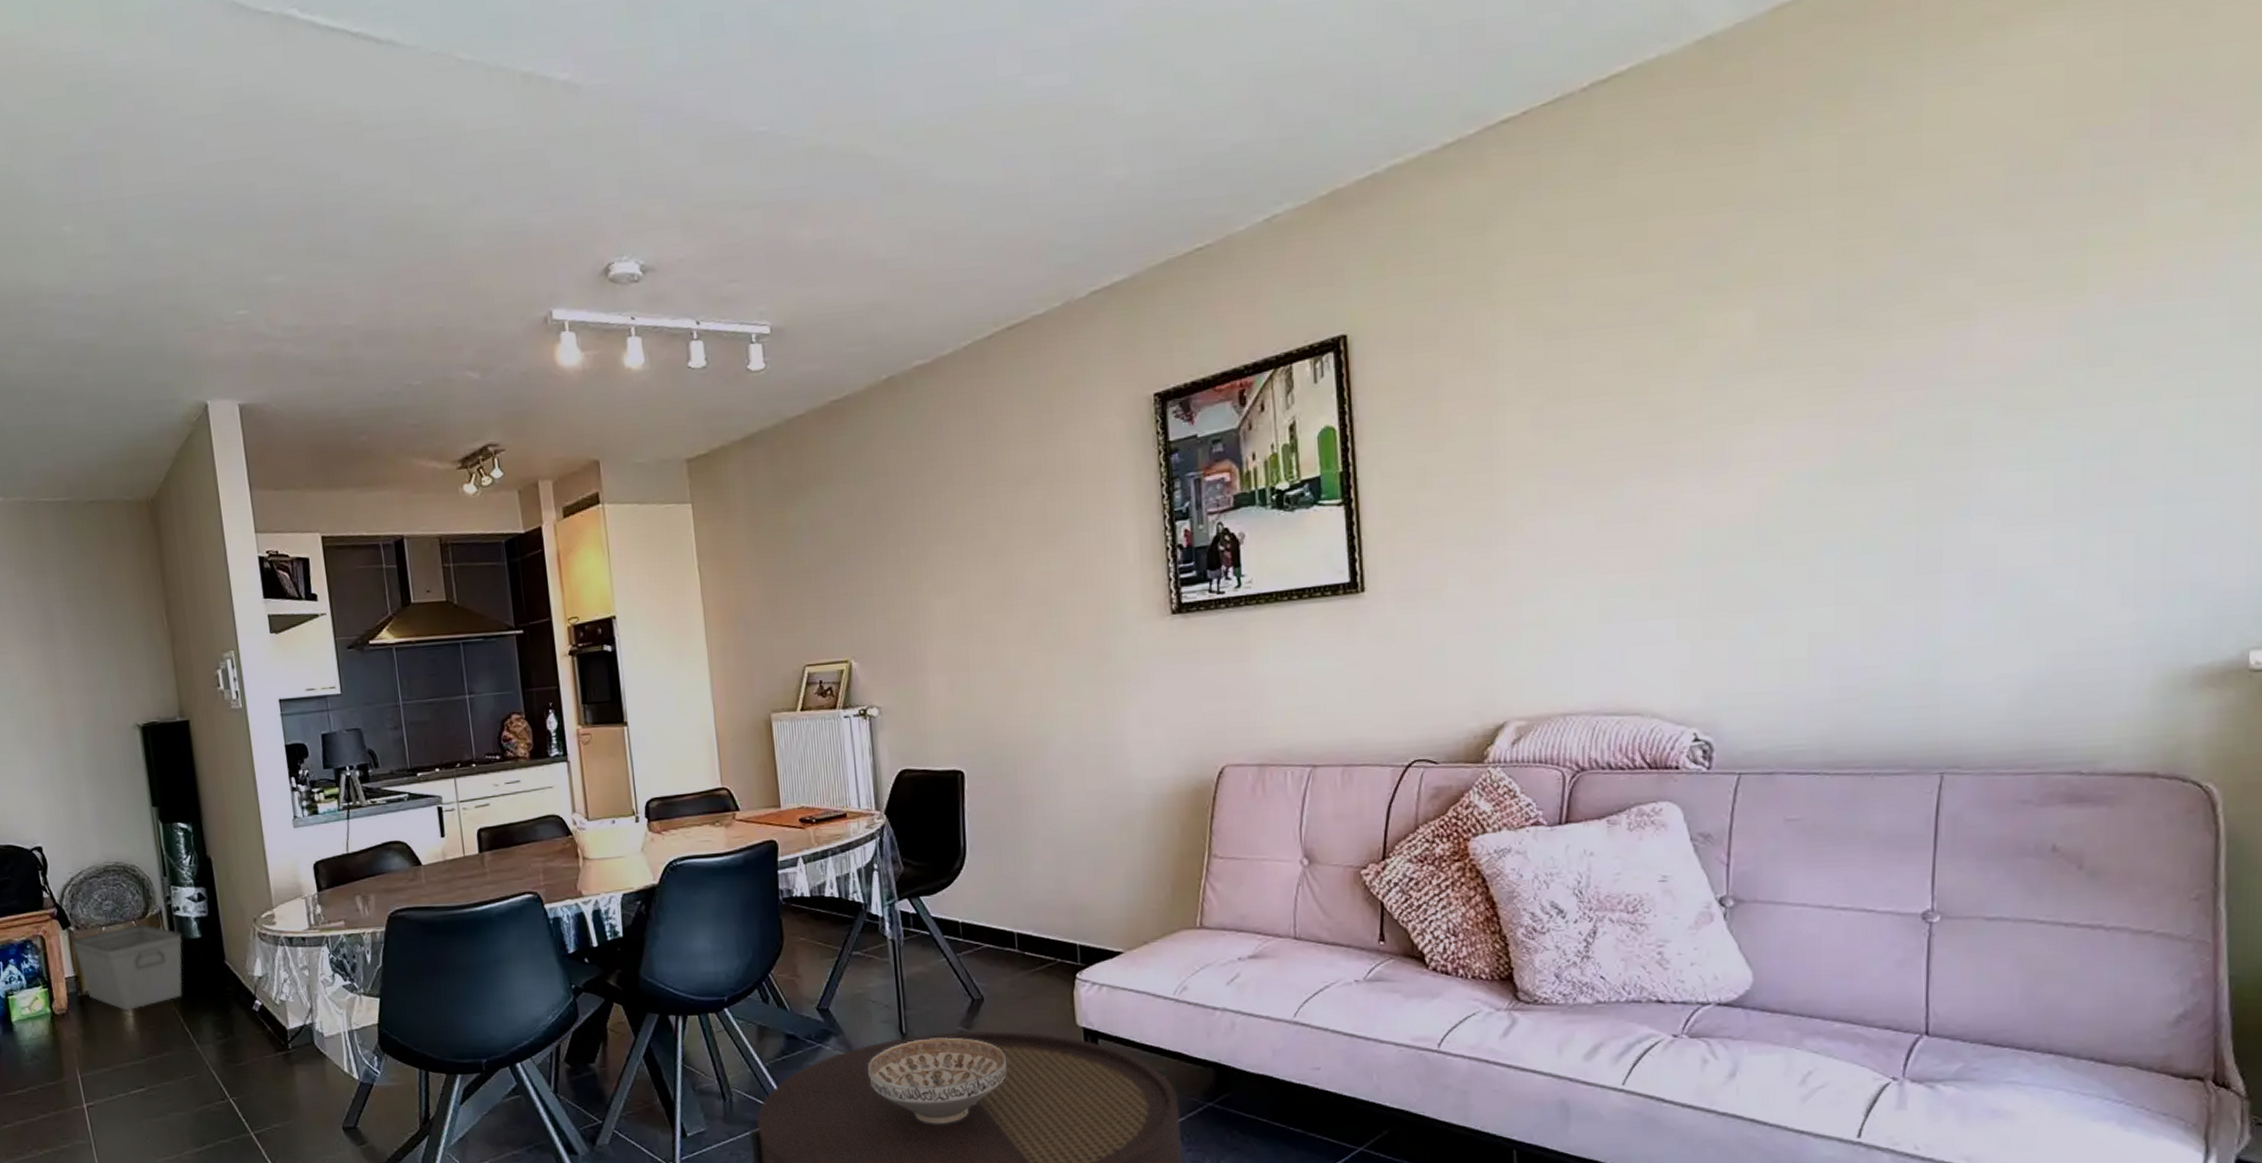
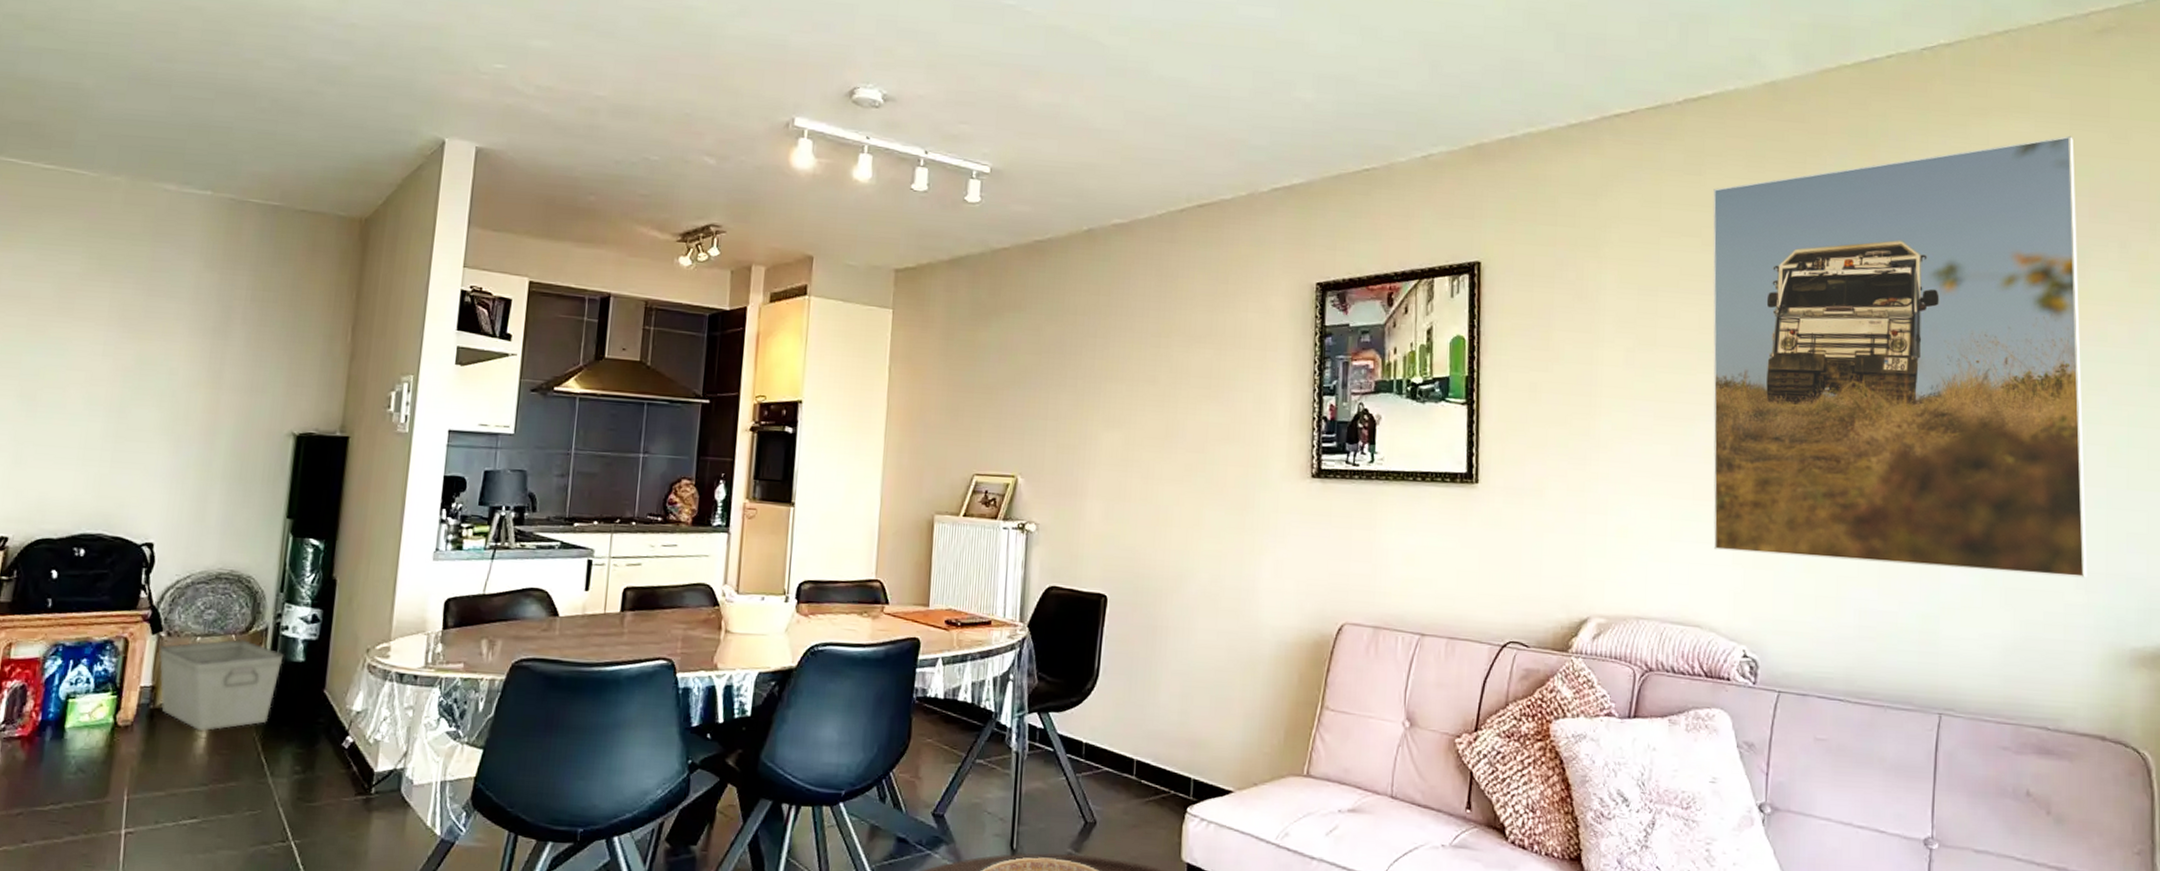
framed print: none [1634,27,2138,626] -> present [1713,135,2088,578]

